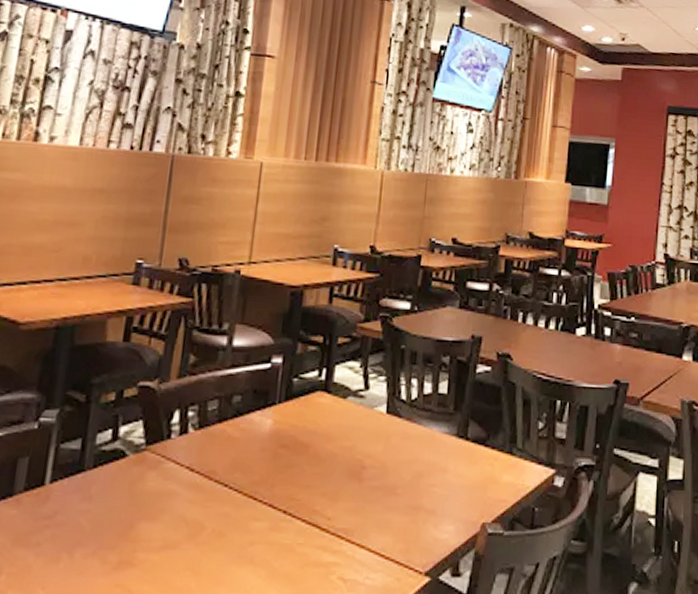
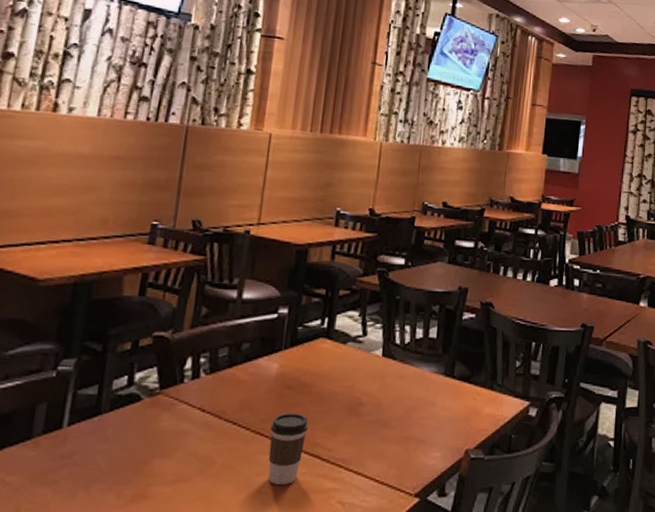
coffee cup: none [262,475,306,556] -> present [268,412,308,485]

